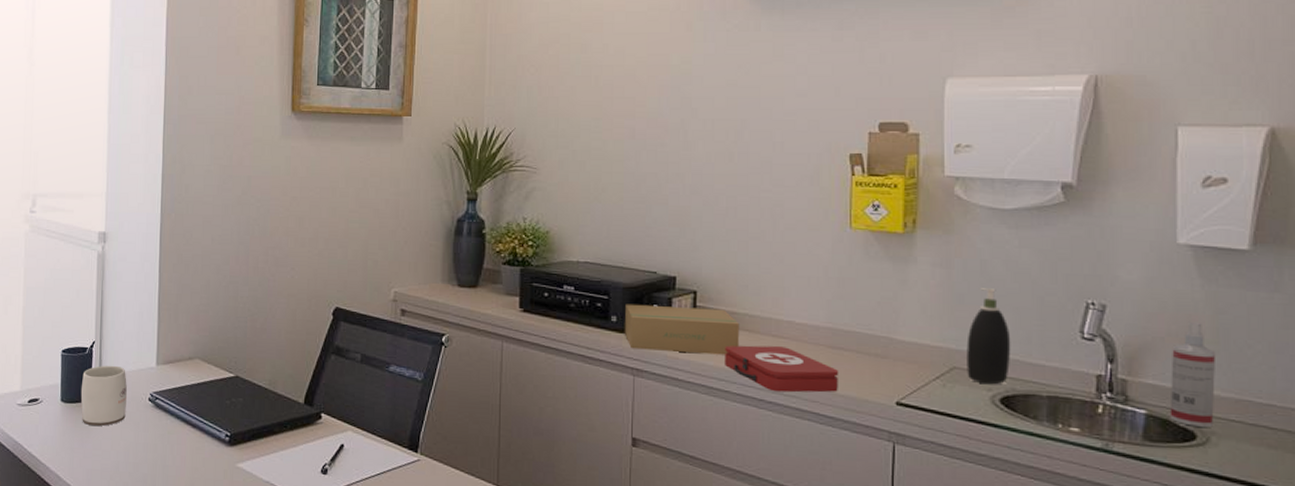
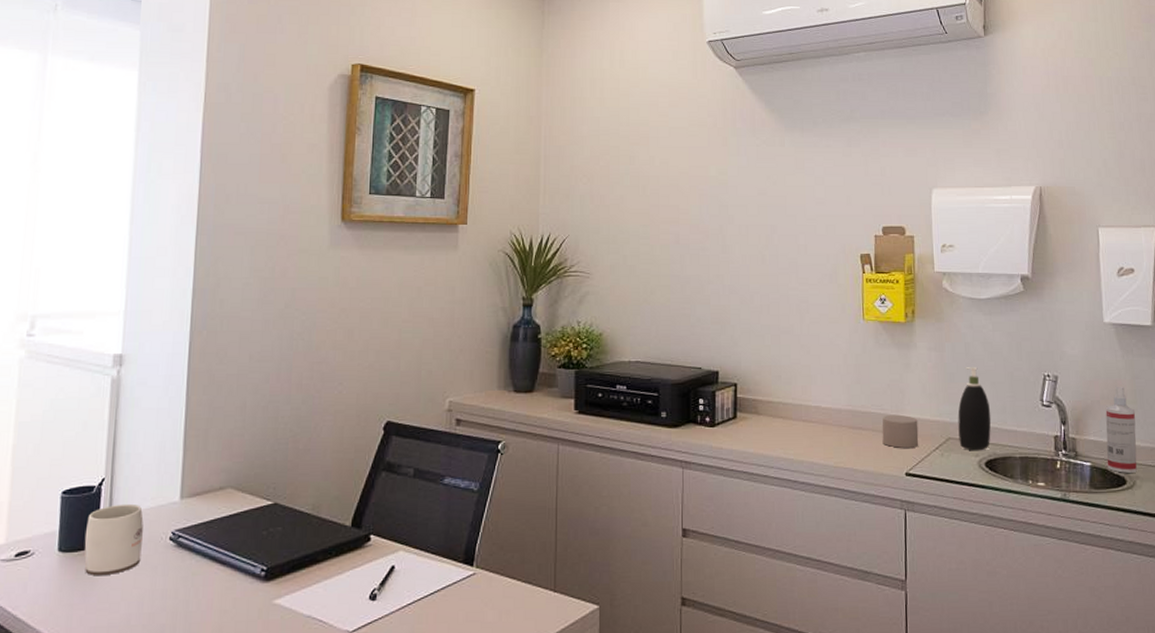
box: present [624,304,740,355] -> none [673,399,775,443]
first aid kit: present [725,345,838,393] -> none [763,430,859,473]
jar: none [868,337,915,375] -> present [882,415,919,448]

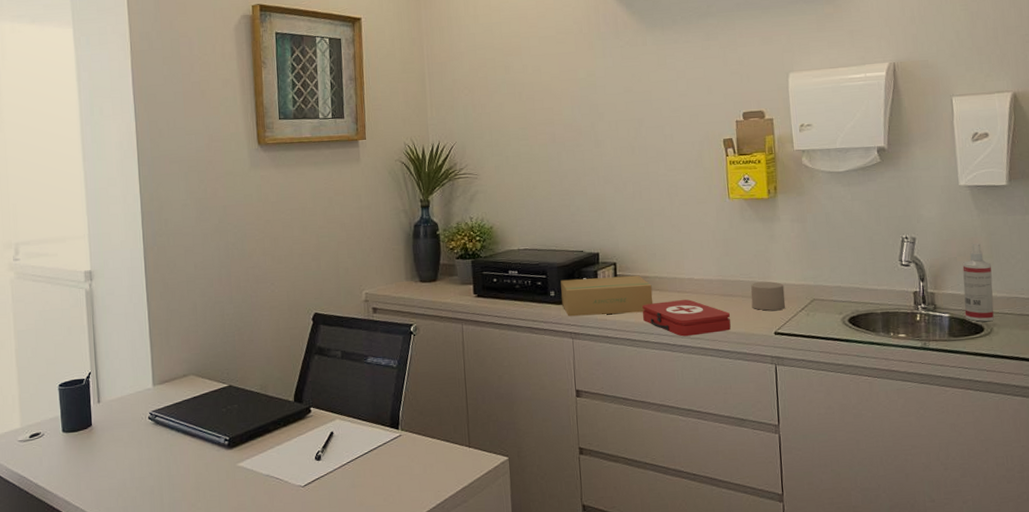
mug: present [84,503,144,576] -> none [81,391,128,450]
box: none [673,399,775,443] -> present [560,275,653,317]
first aid kit: none [763,430,859,473] -> present [642,299,731,337]
soap dispenser: present [957,367,991,451] -> none [821,234,853,310]

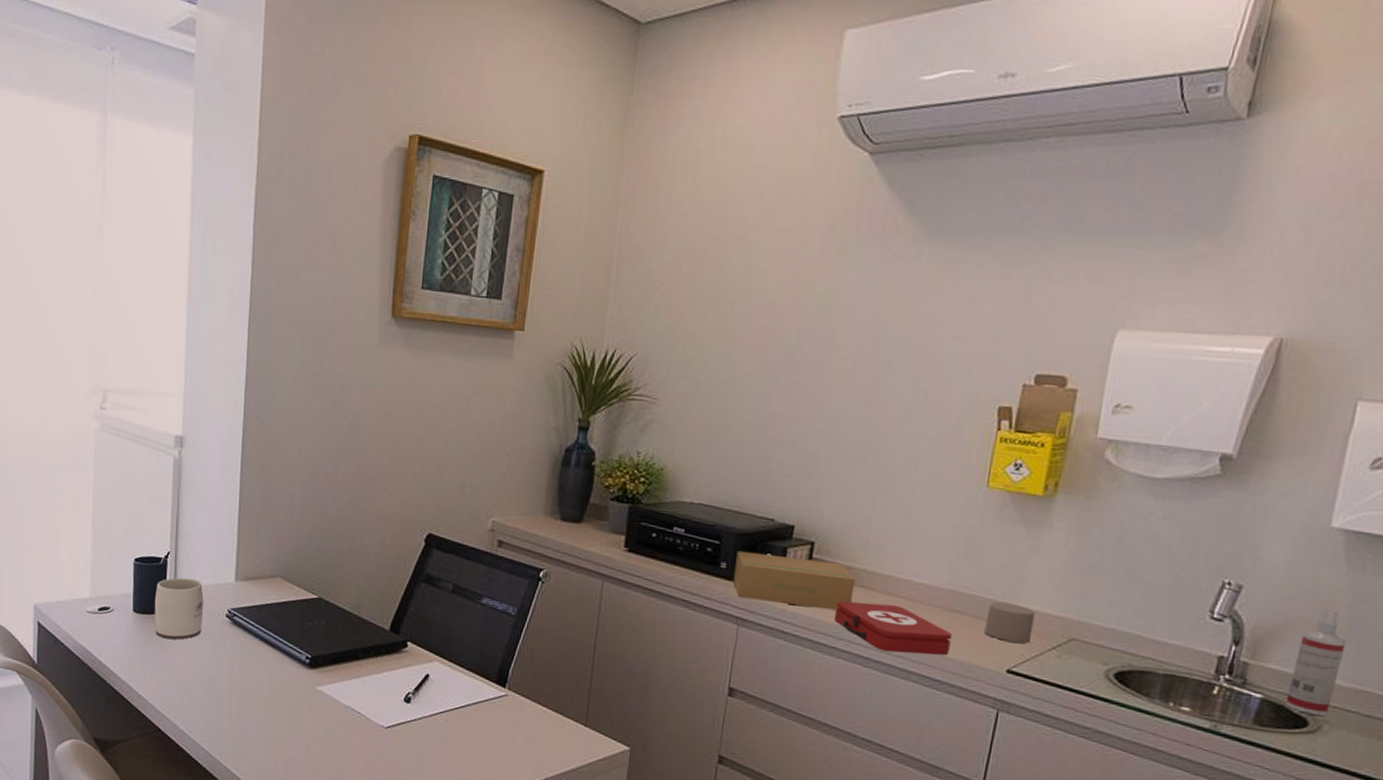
mug: none [81,391,128,450] -> present [154,577,204,640]

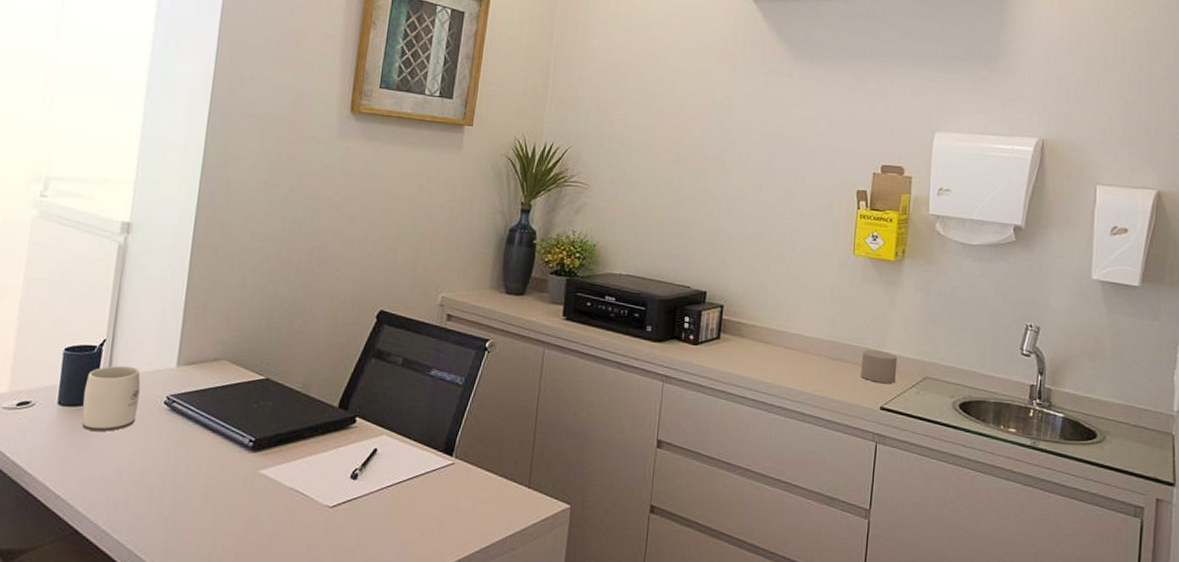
box: present [732,550,856,611] -> none [657,315,758,364]
first aid kit: present [834,601,952,656] -> none [743,355,836,399]
spray bottle: present [1285,608,1347,716] -> none [1079,342,1114,428]

